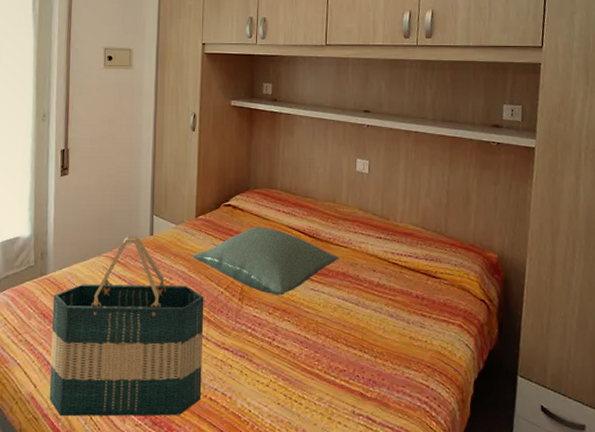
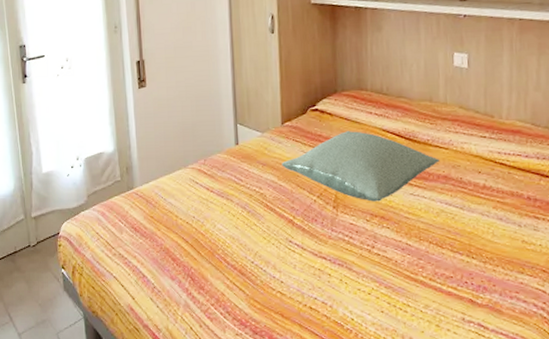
tote bag: present [49,236,204,417] -> none [142,146,301,327]

